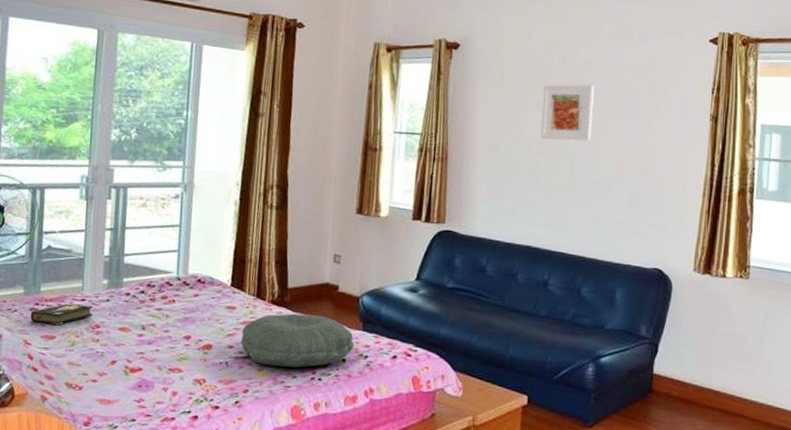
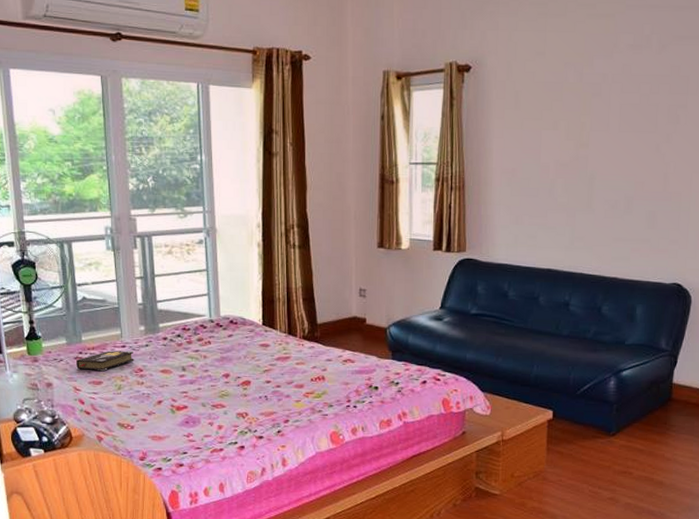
pillow: present [240,313,355,368] -> none [276,347,386,398]
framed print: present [540,84,595,141] -> none [557,100,612,161]

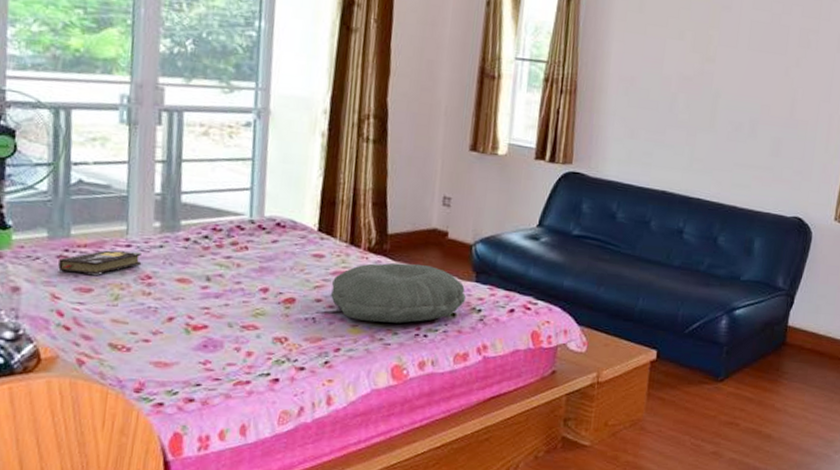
pillow: none [276,347,386,398] -> present [330,262,467,324]

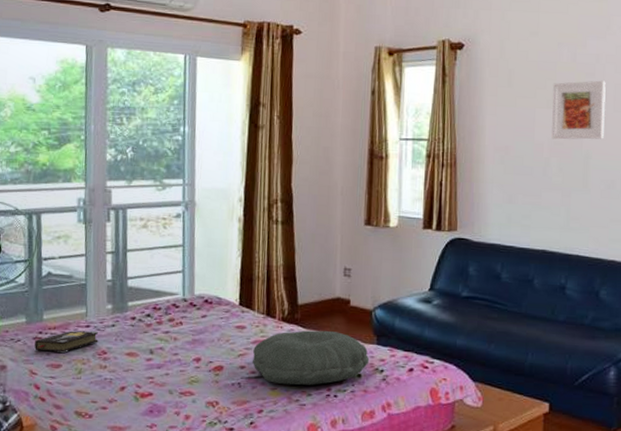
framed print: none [681,13,742,78] -> present [551,80,606,140]

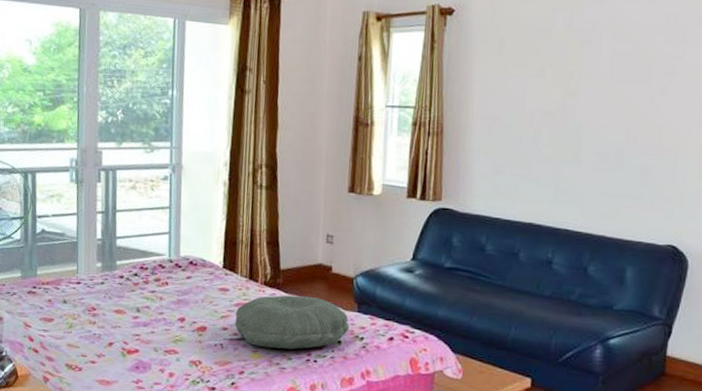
hardback book: present [34,330,99,354] -> none [29,286,89,308]
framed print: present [551,80,606,140] -> none [543,48,603,110]

